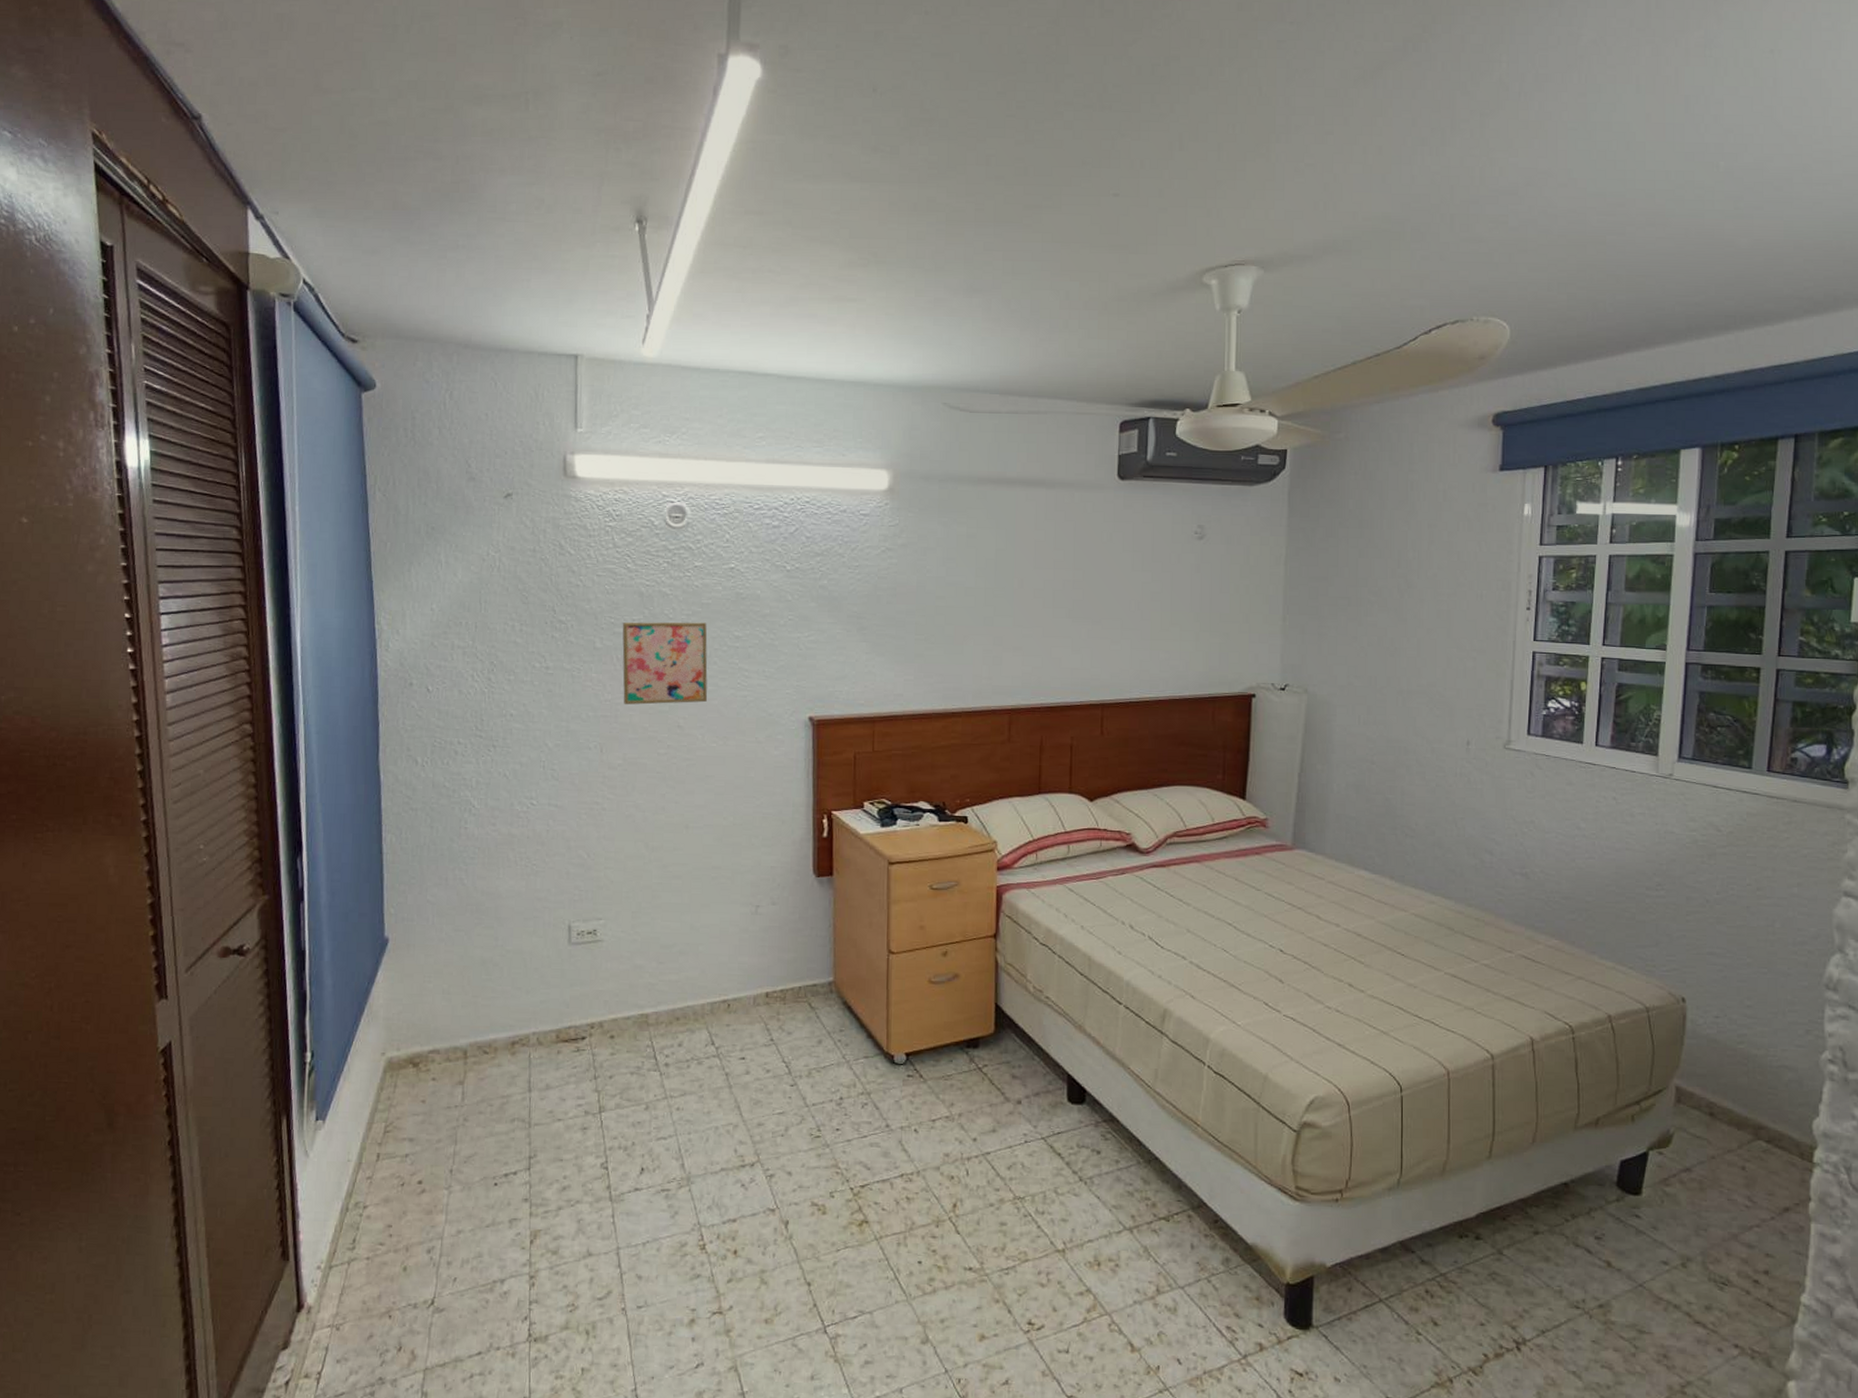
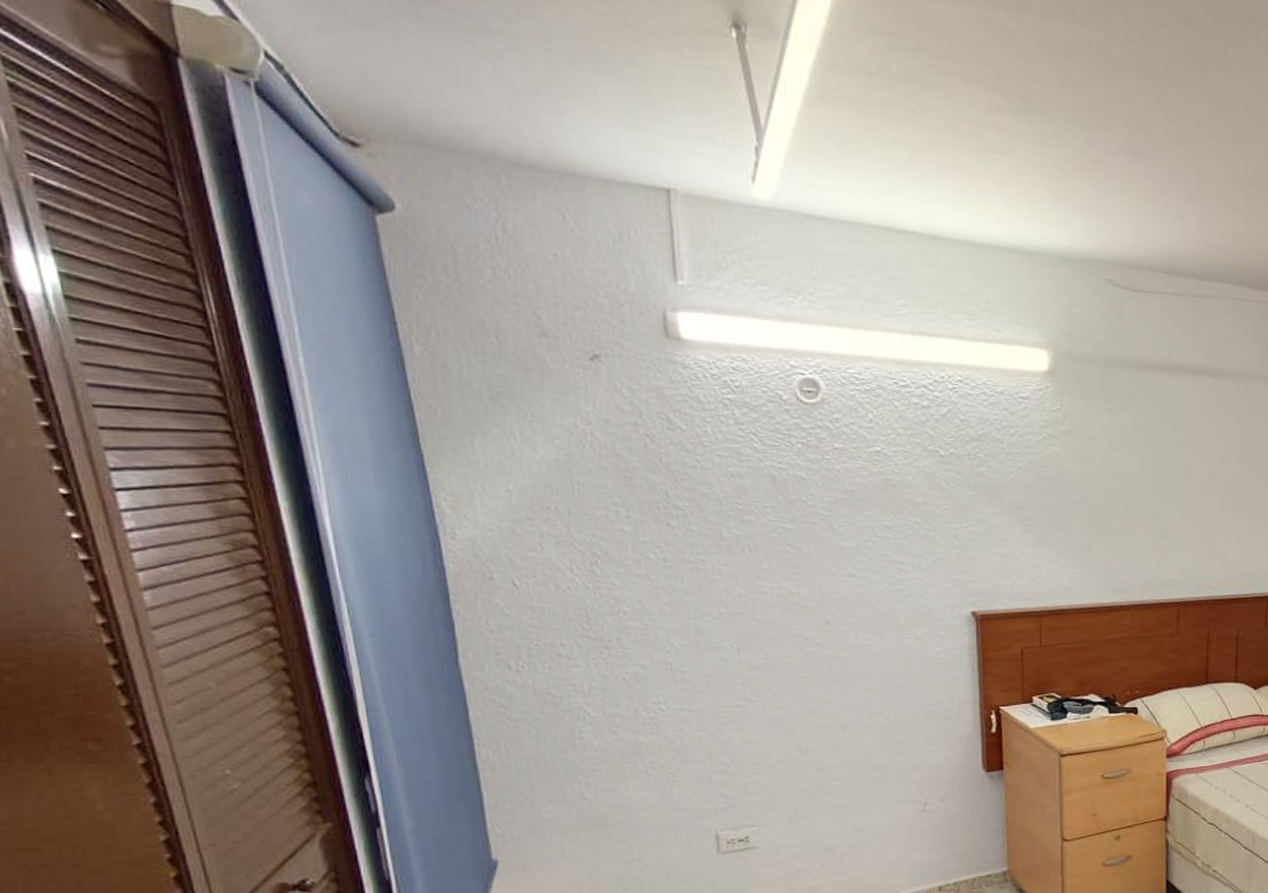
wall art: present [622,622,708,705] -> none [752,509,859,600]

